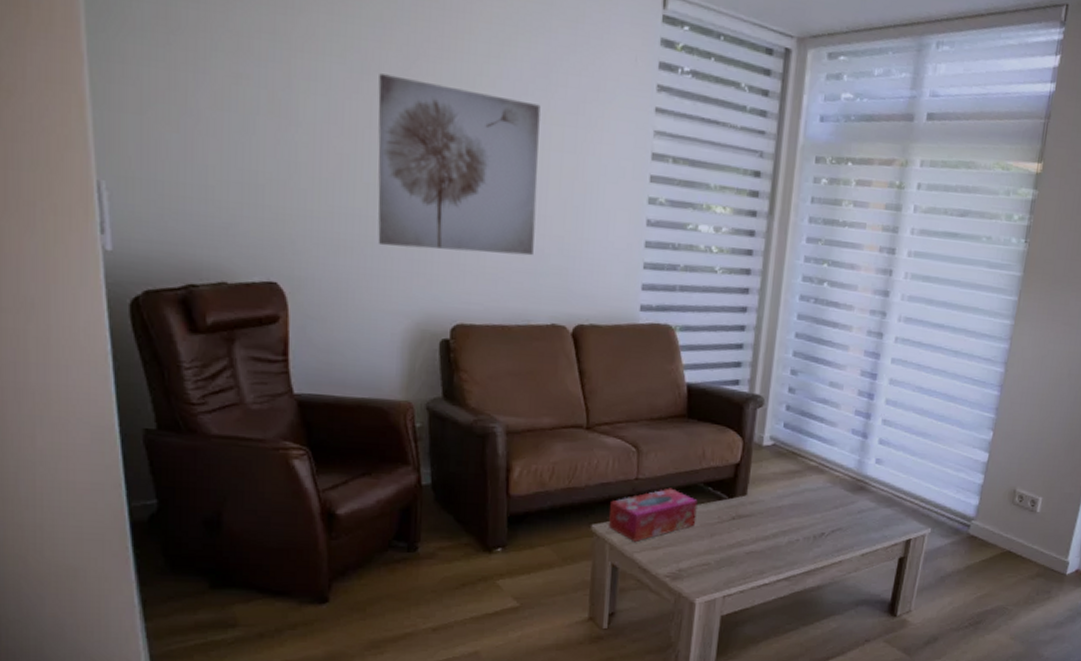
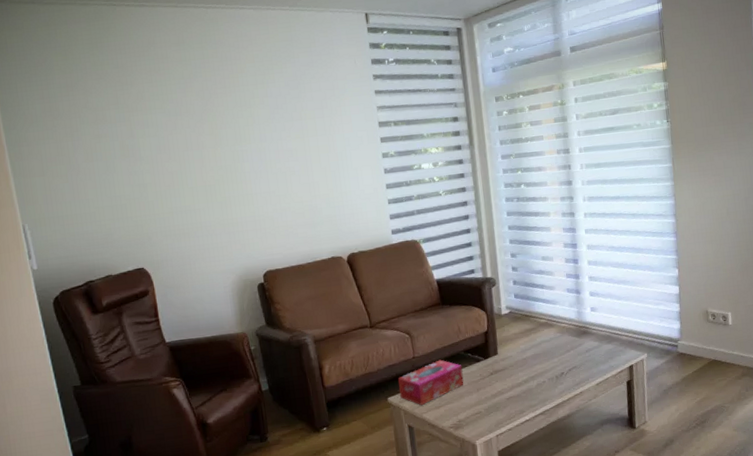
wall art: present [378,73,541,256] -> none [187,108,310,228]

